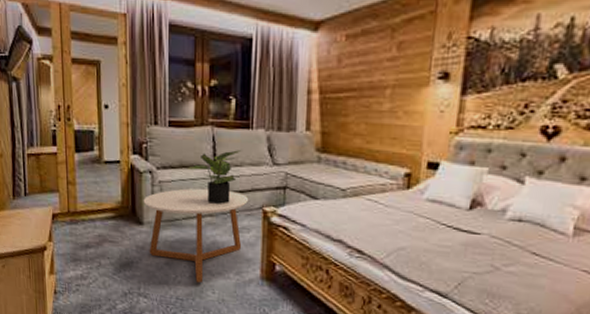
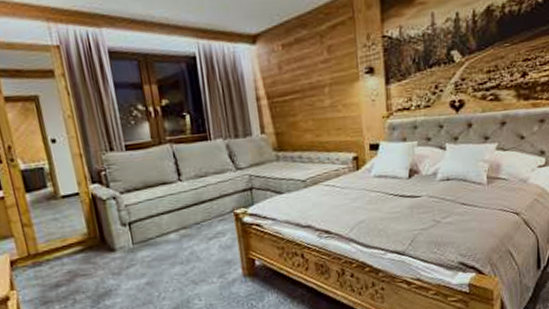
coffee table: present [143,188,249,283] -> none [111,200,220,295]
potted plant: present [187,150,242,204] -> none [152,161,204,217]

